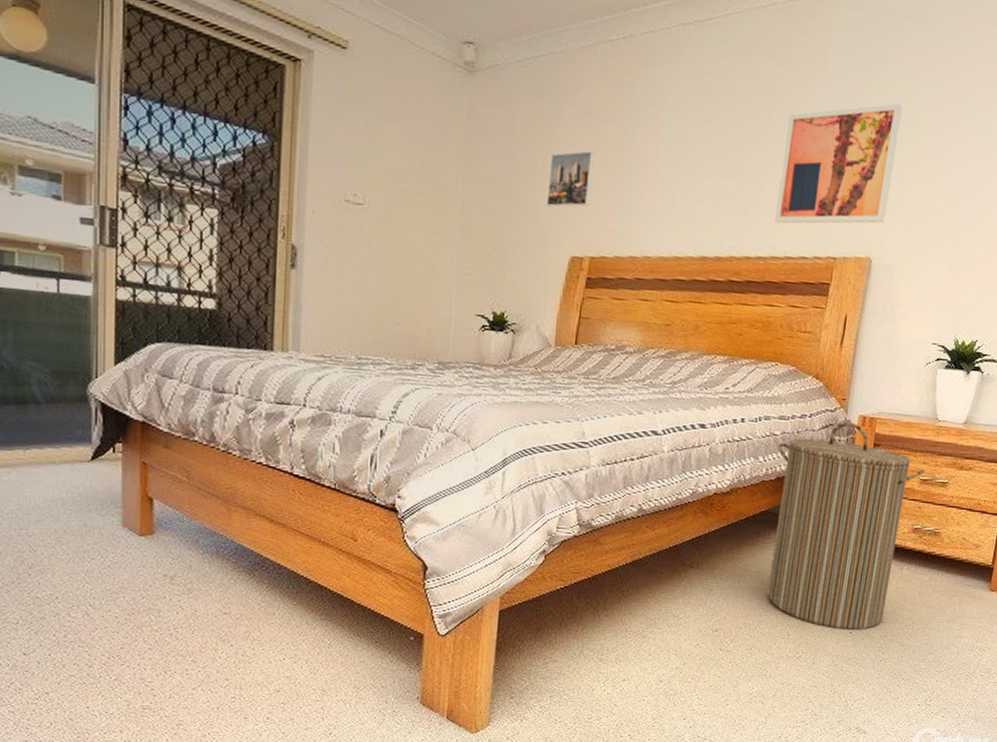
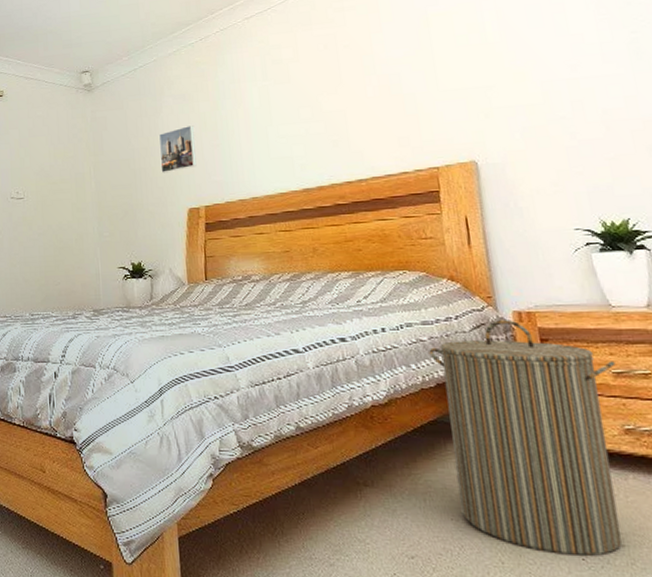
wall art: present [775,103,903,224] -> none [357,28,480,149]

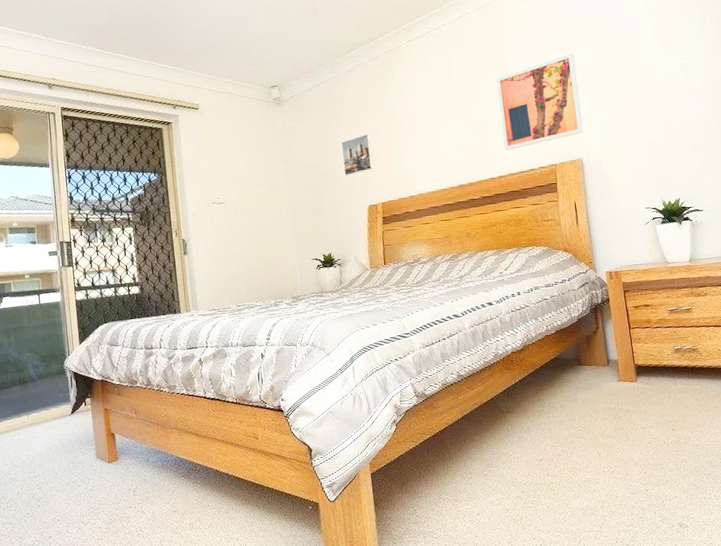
wall art: none [357,28,480,149] -> present [496,53,584,151]
laundry hamper: present [429,320,623,556] -> none [550,278,673,442]

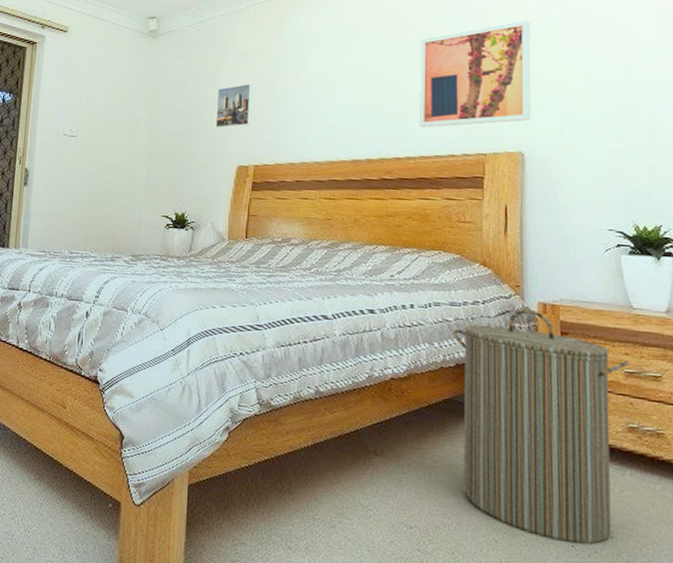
laundry hamper: none [550,278,673,442] -> present [453,309,629,545]

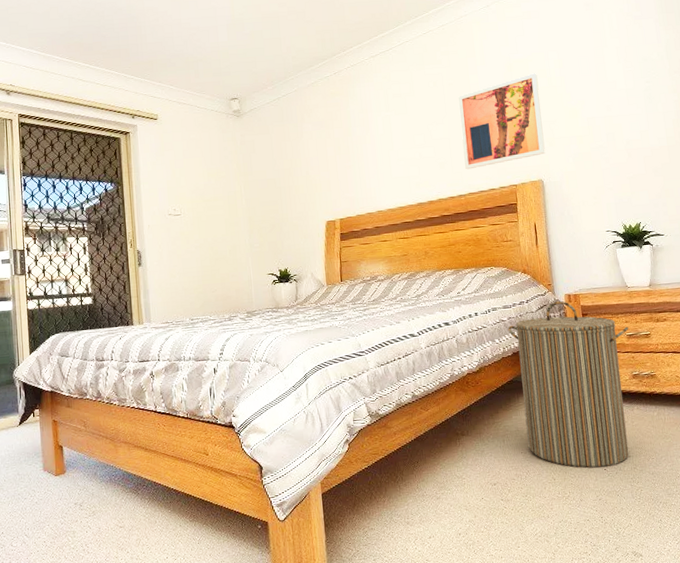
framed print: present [215,83,254,129] -> none [300,148,333,191]

